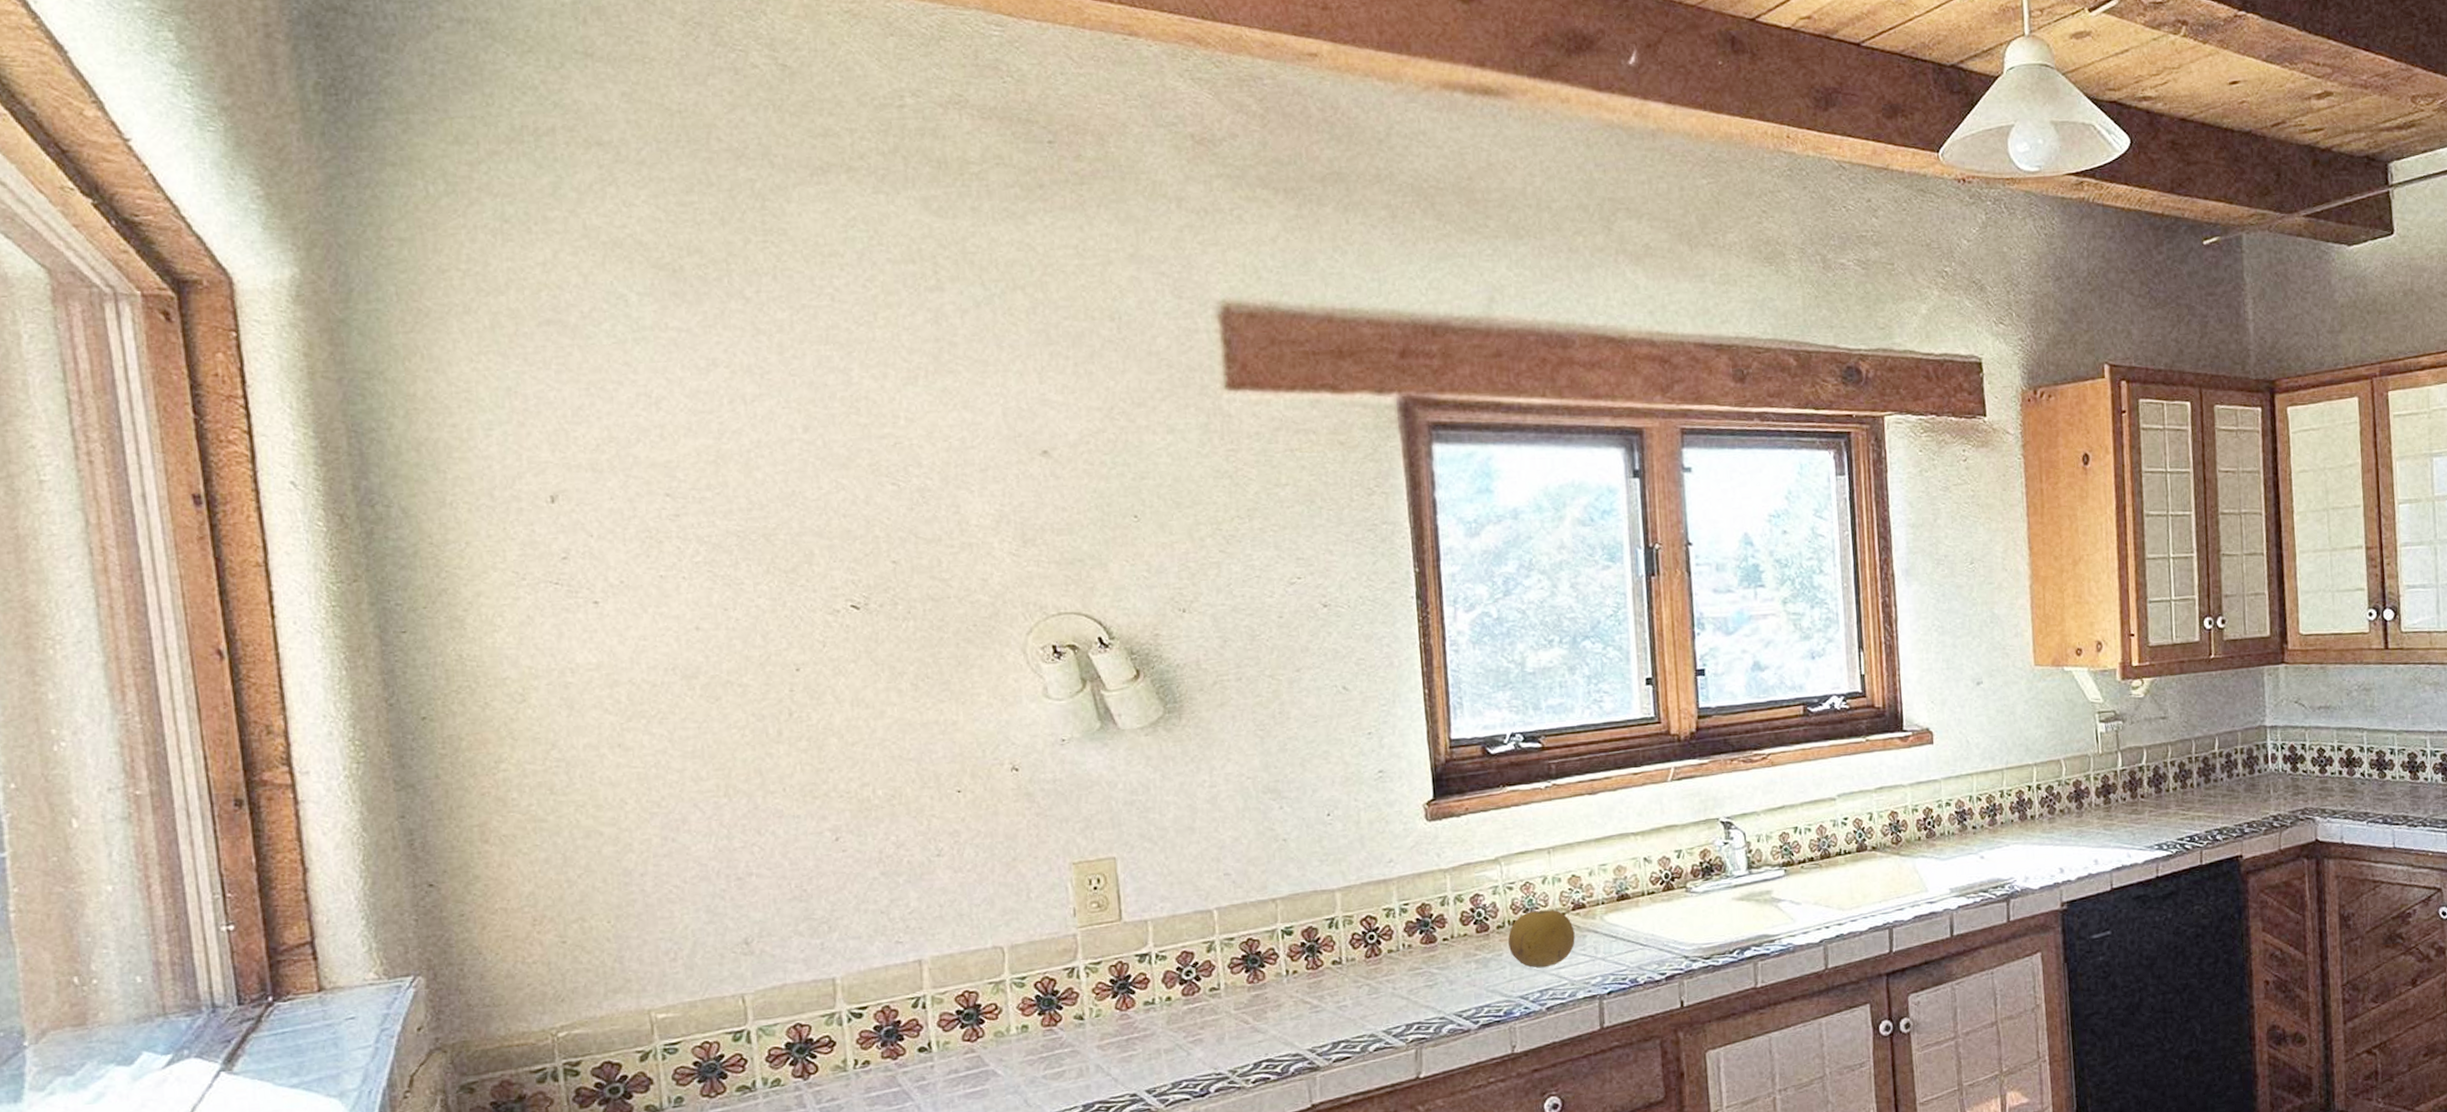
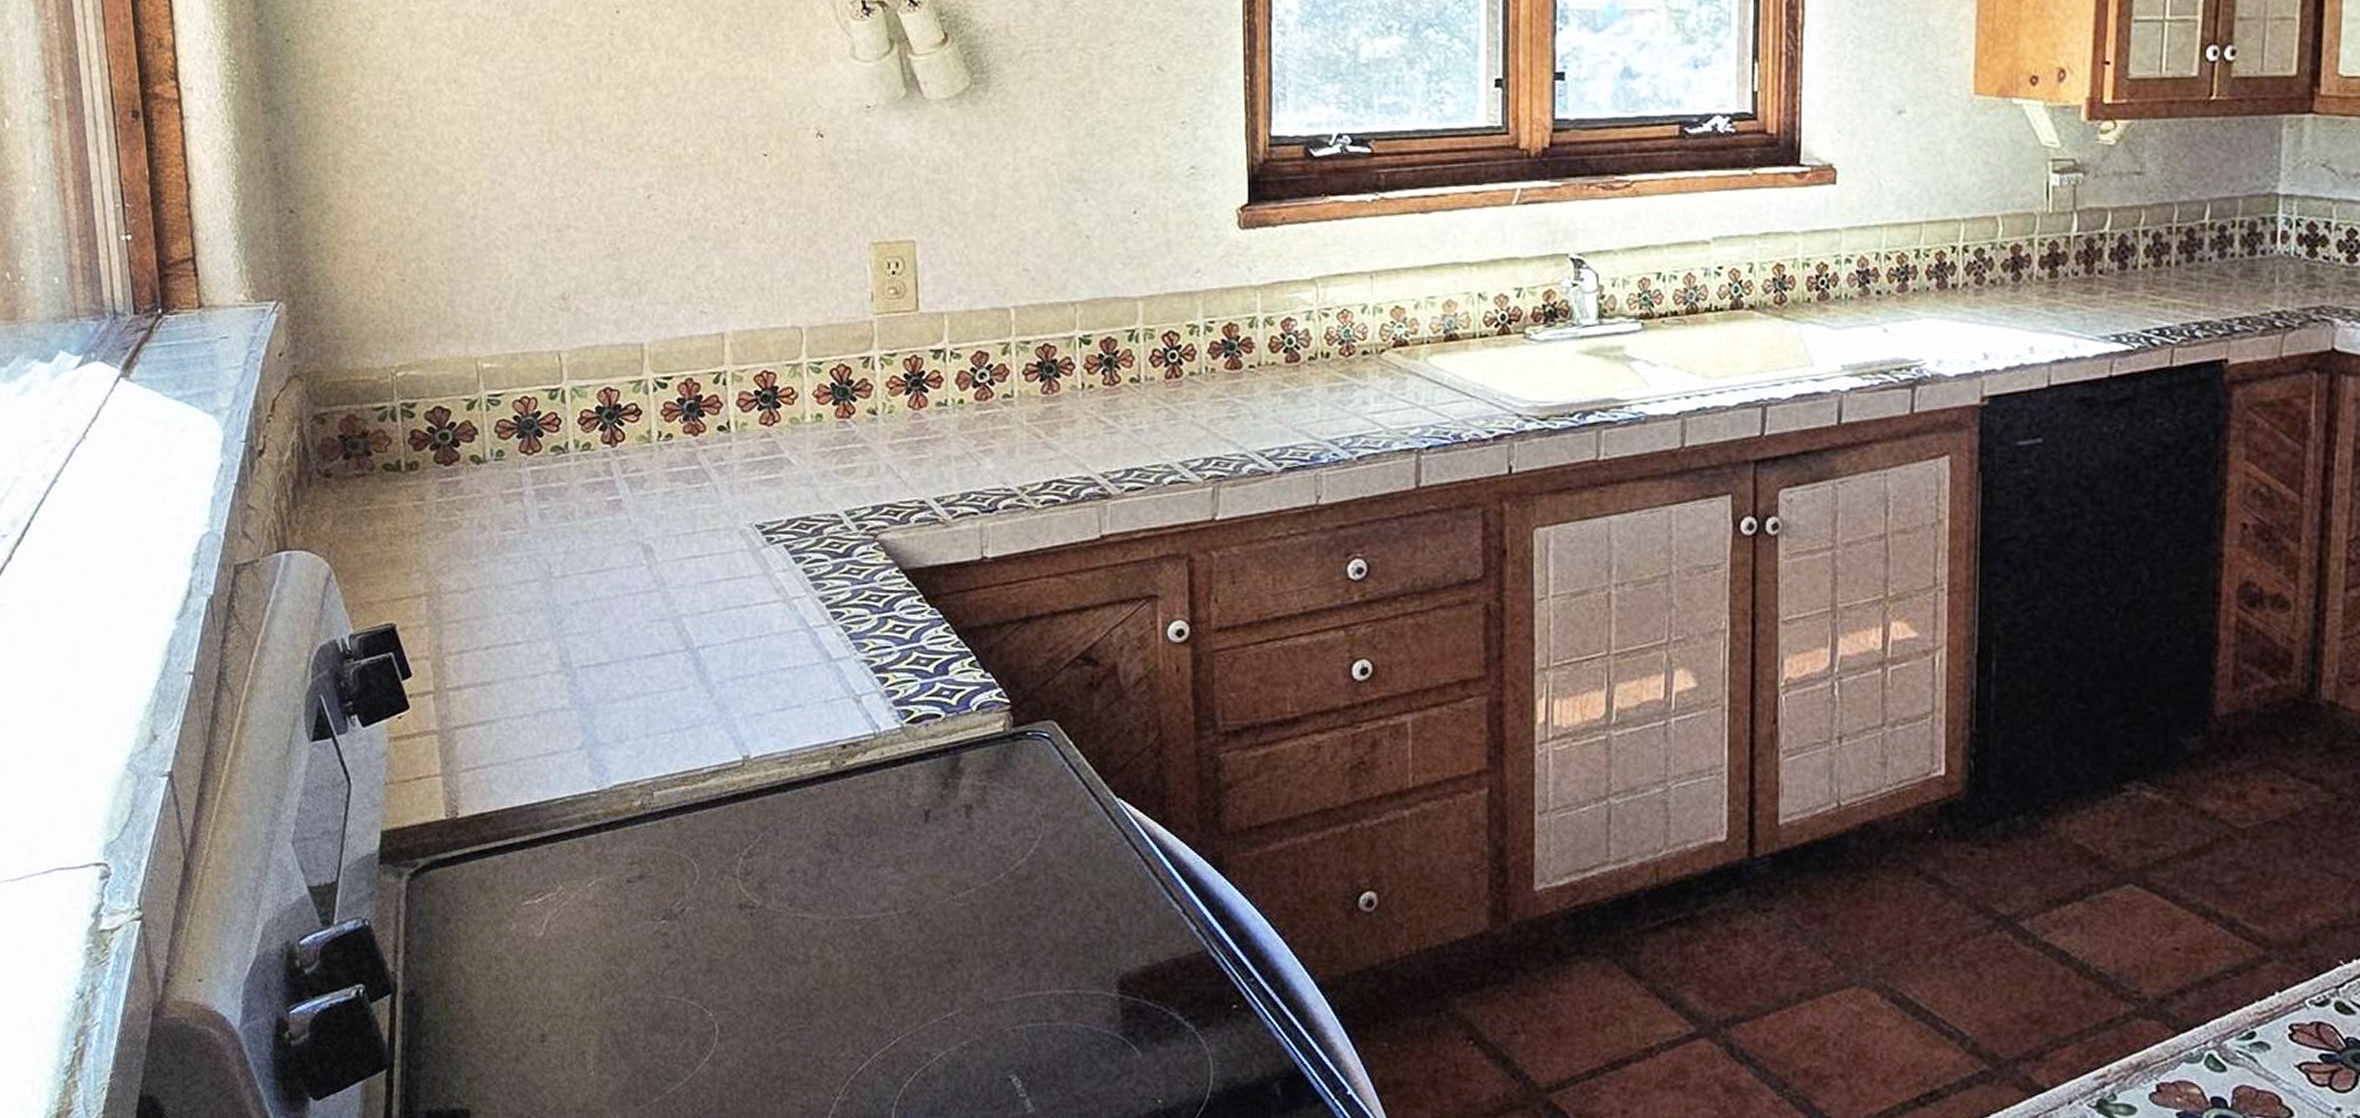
fruit: present [1508,910,1575,968] -> none [1320,344,1394,410]

